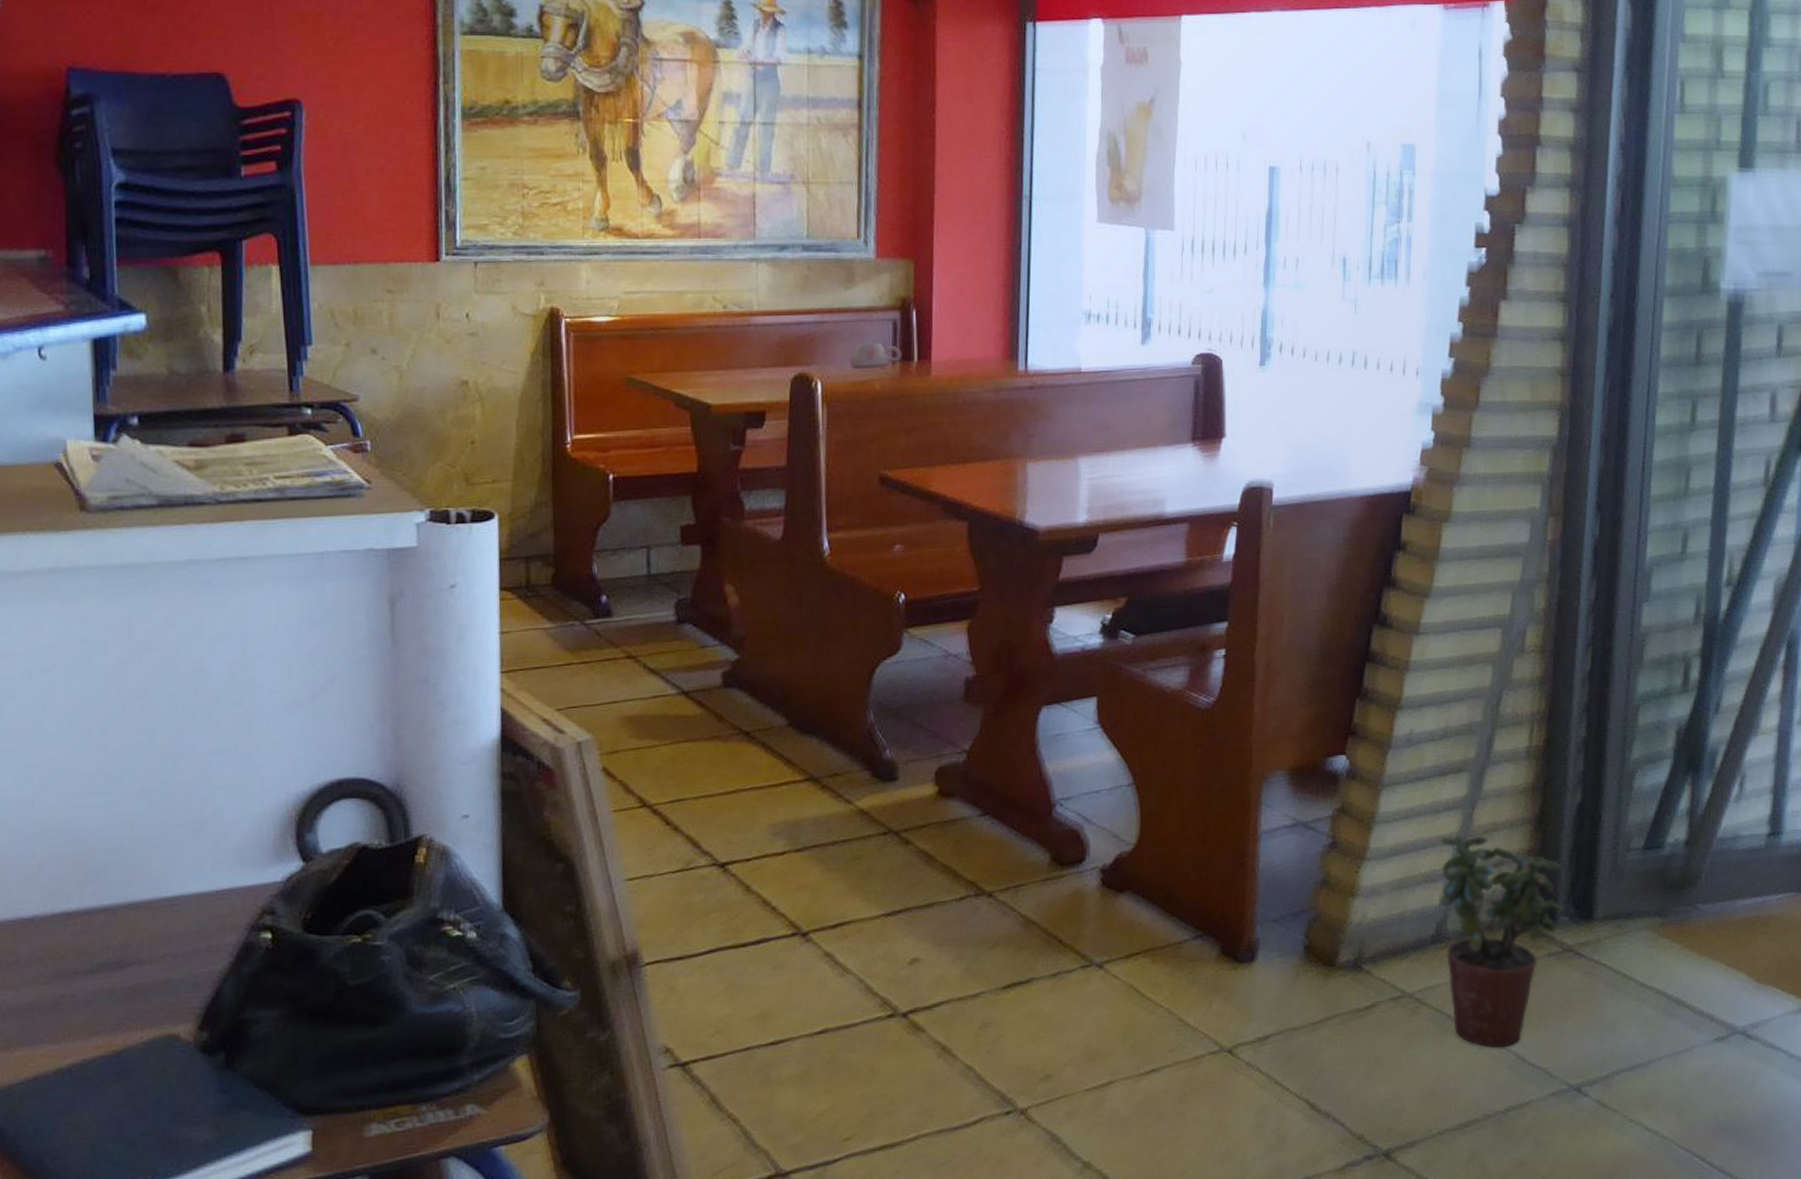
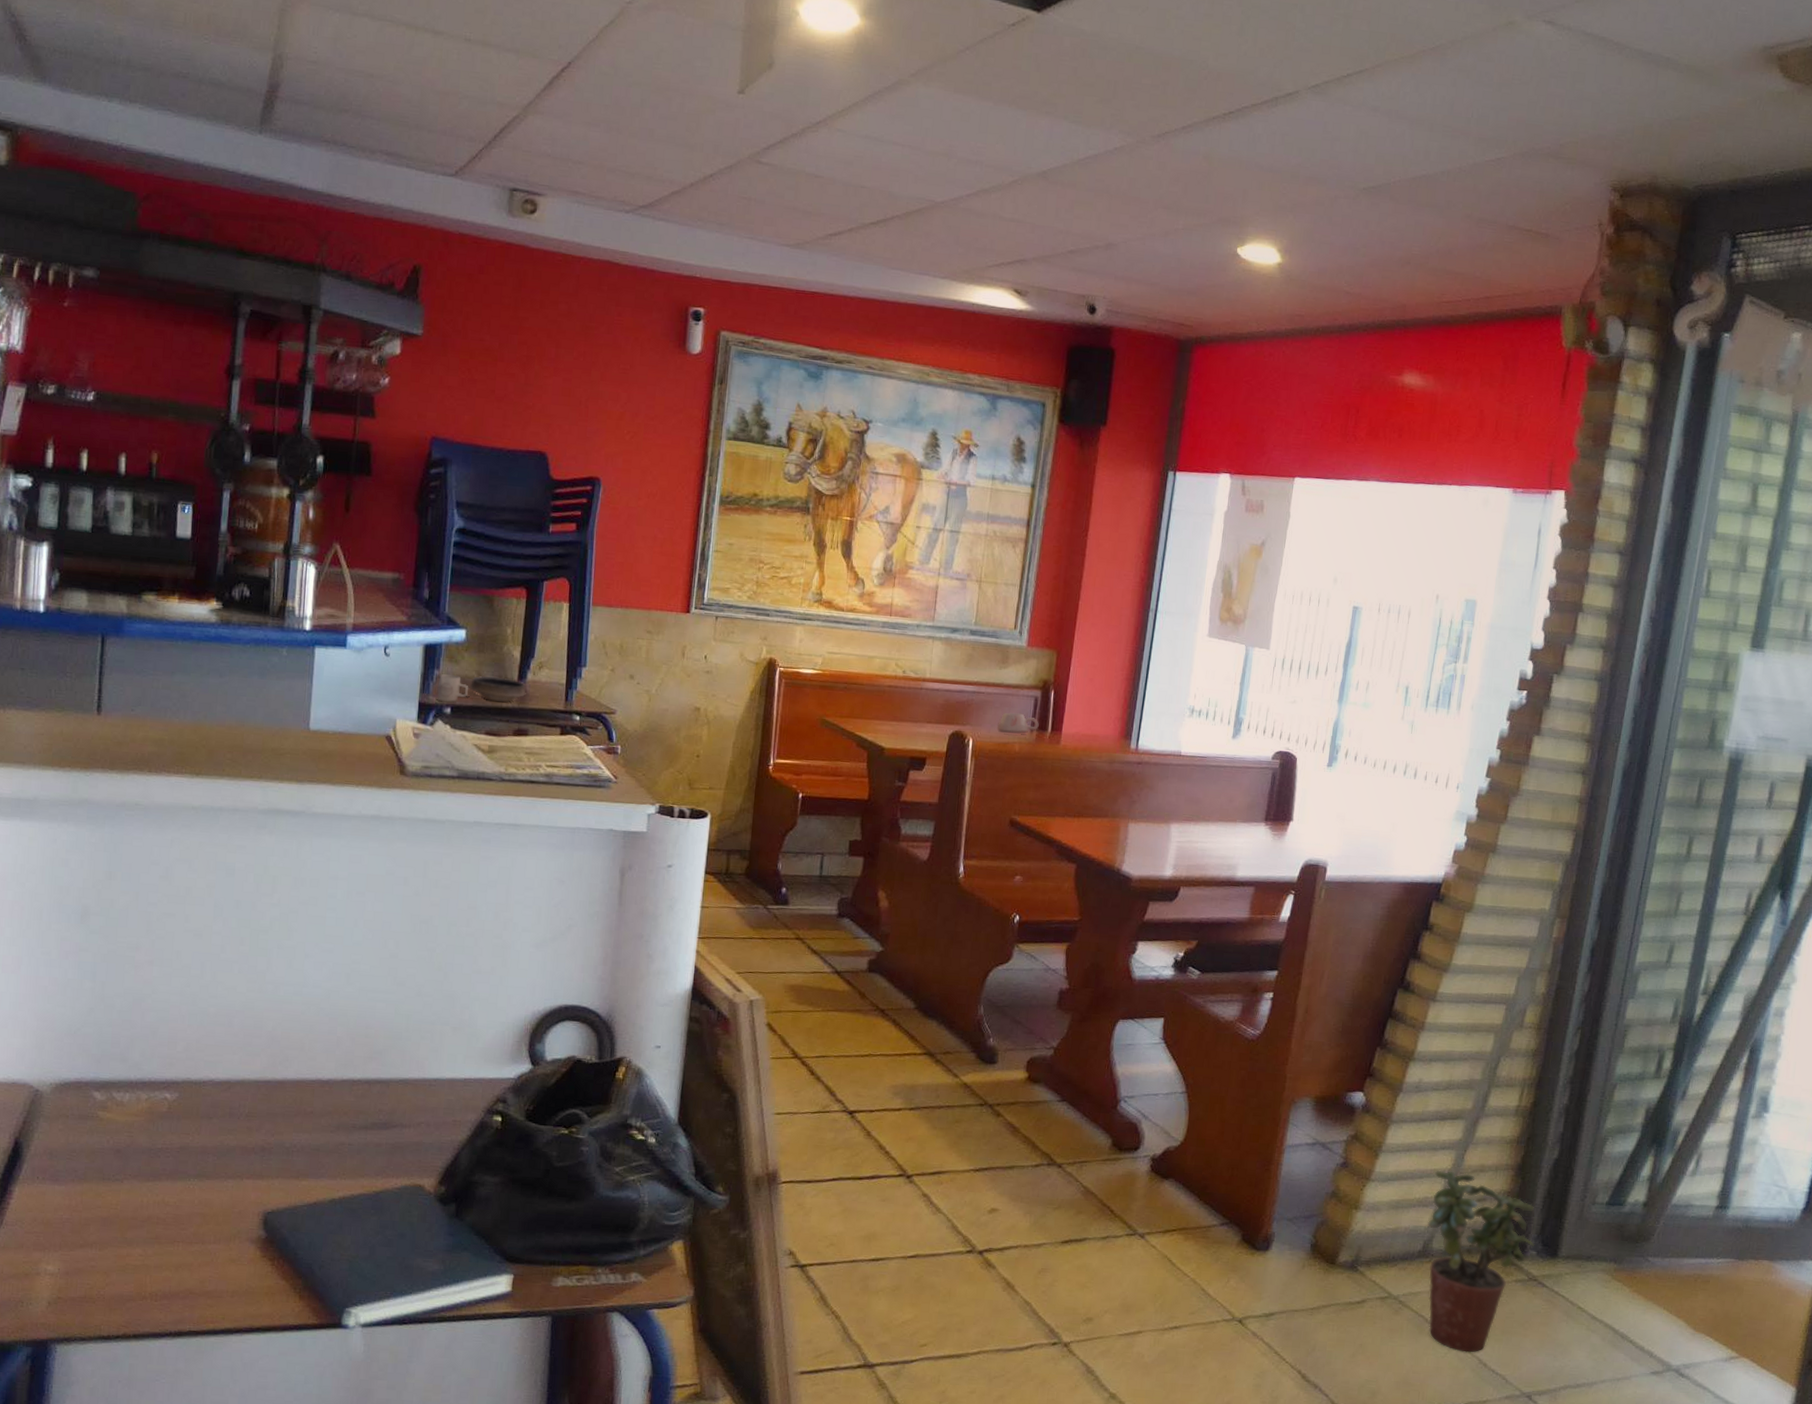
mug: none [116,374,160,411] -> present [437,674,469,703]
ashtray: none [159,370,237,403] -> present [469,676,526,703]

